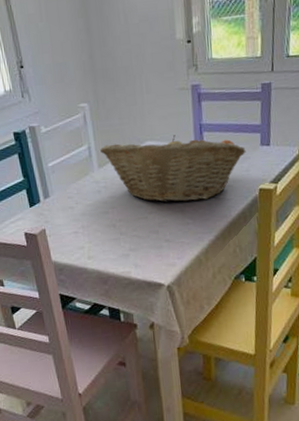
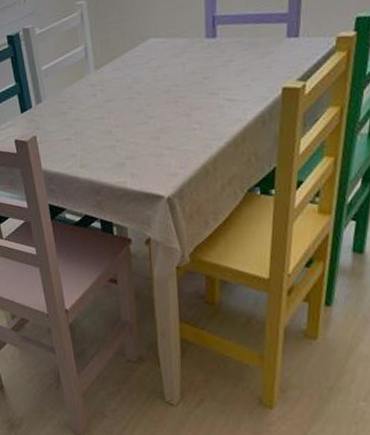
fruit basket: present [99,135,246,203] -> none [96,30,269,106]

